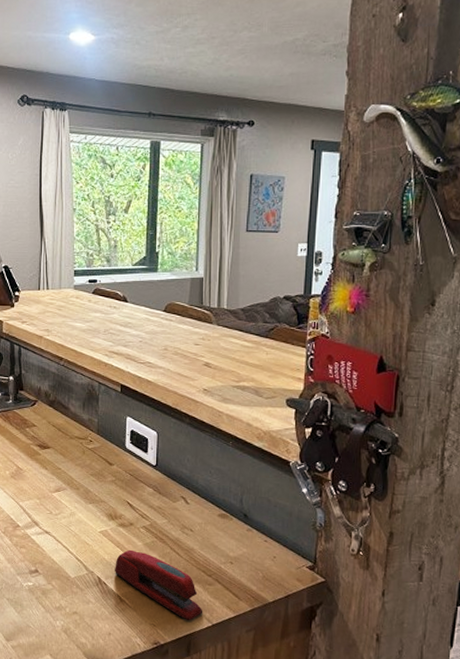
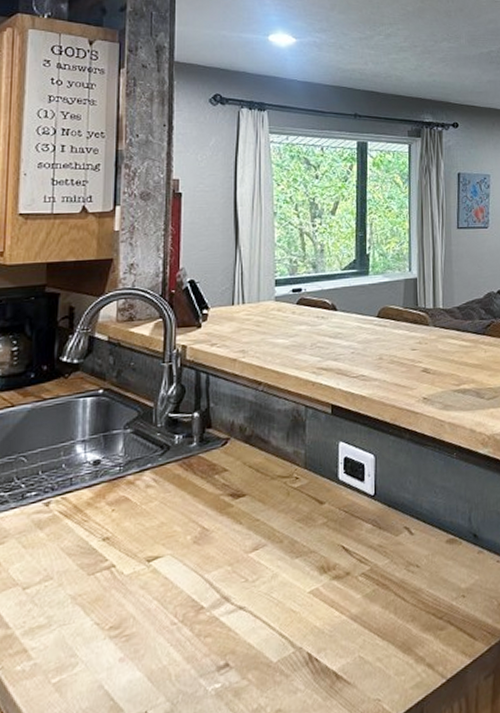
stapler: present [115,549,203,621] -> none [329,606,436,684]

